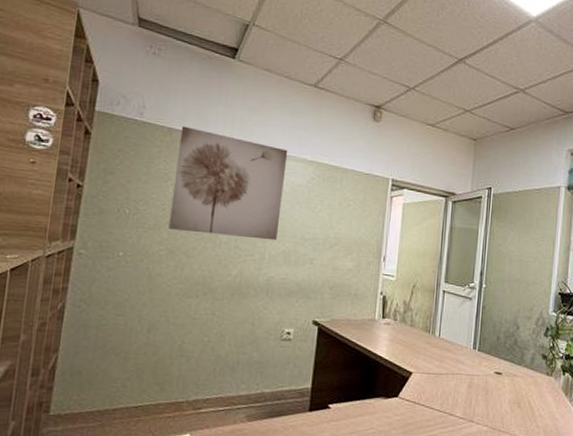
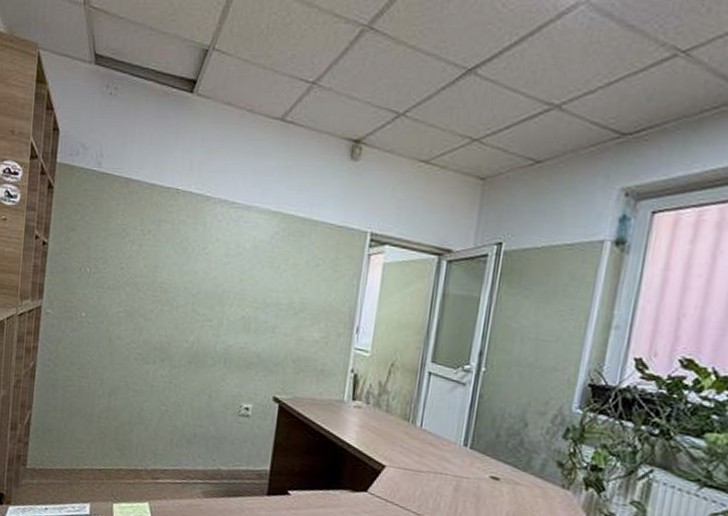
wall art: present [168,126,288,241] -> none [127,175,250,305]

